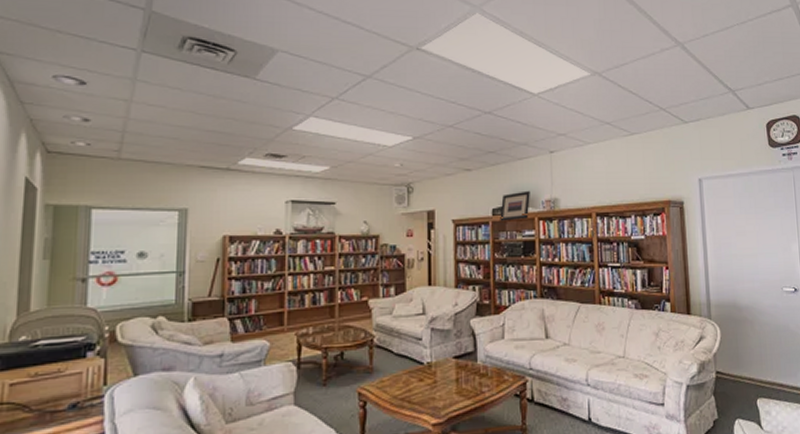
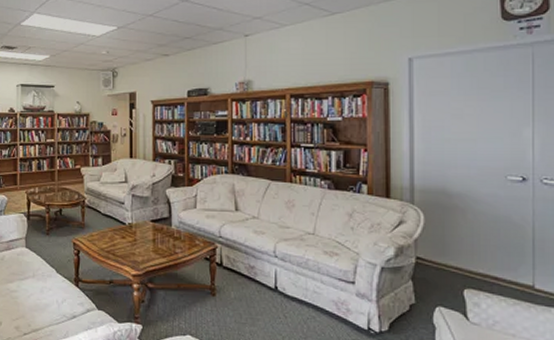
picture frame: present [500,190,530,221] -> none [195,73,224,102]

